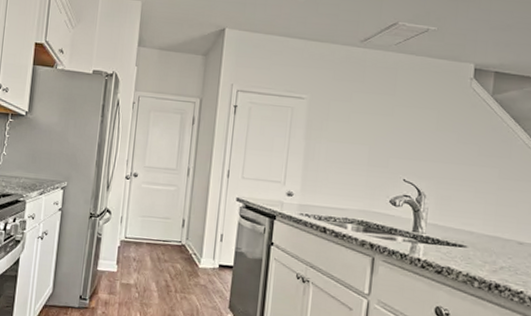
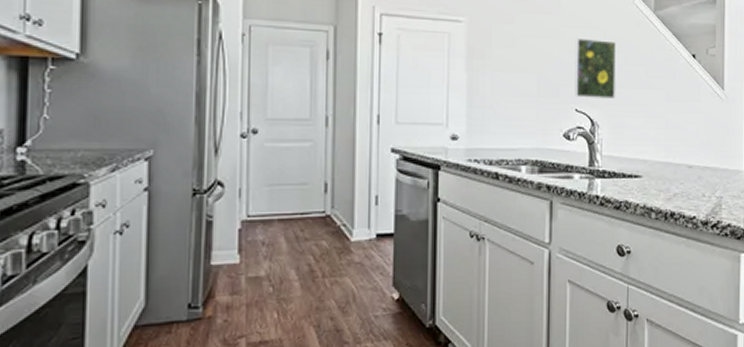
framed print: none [404,117,449,173] -> present [575,39,616,99]

